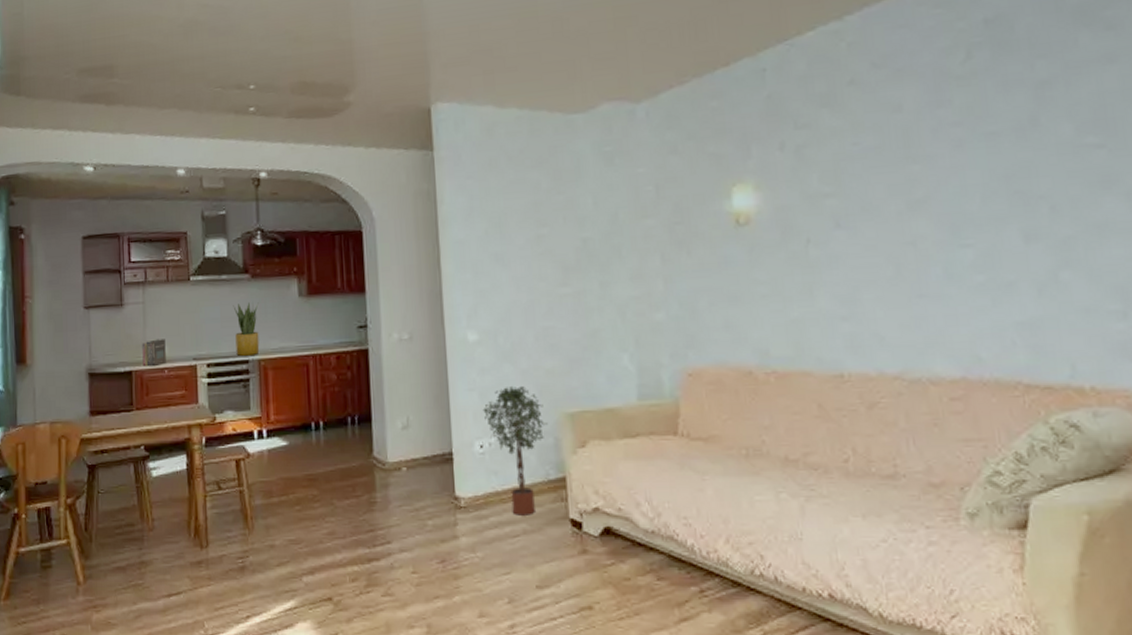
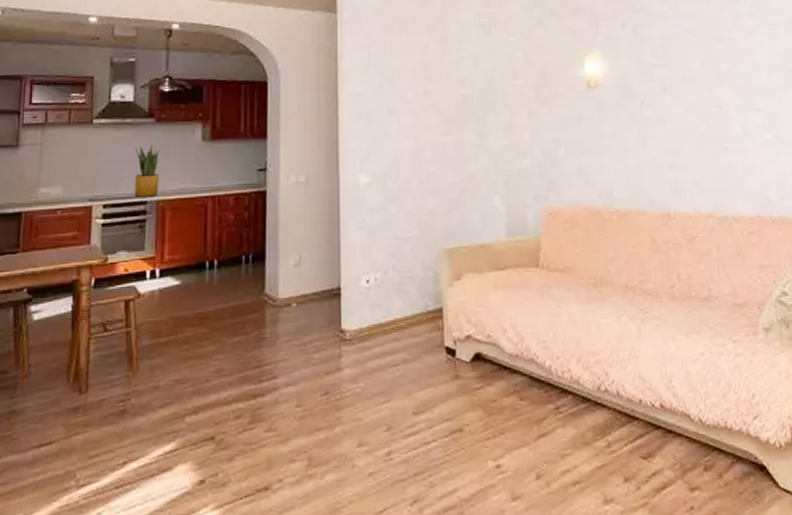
books: present [142,339,166,367] -> none [34,180,61,208]
potted tree: present [483,385,548,516] -> none [370,224,428,346]

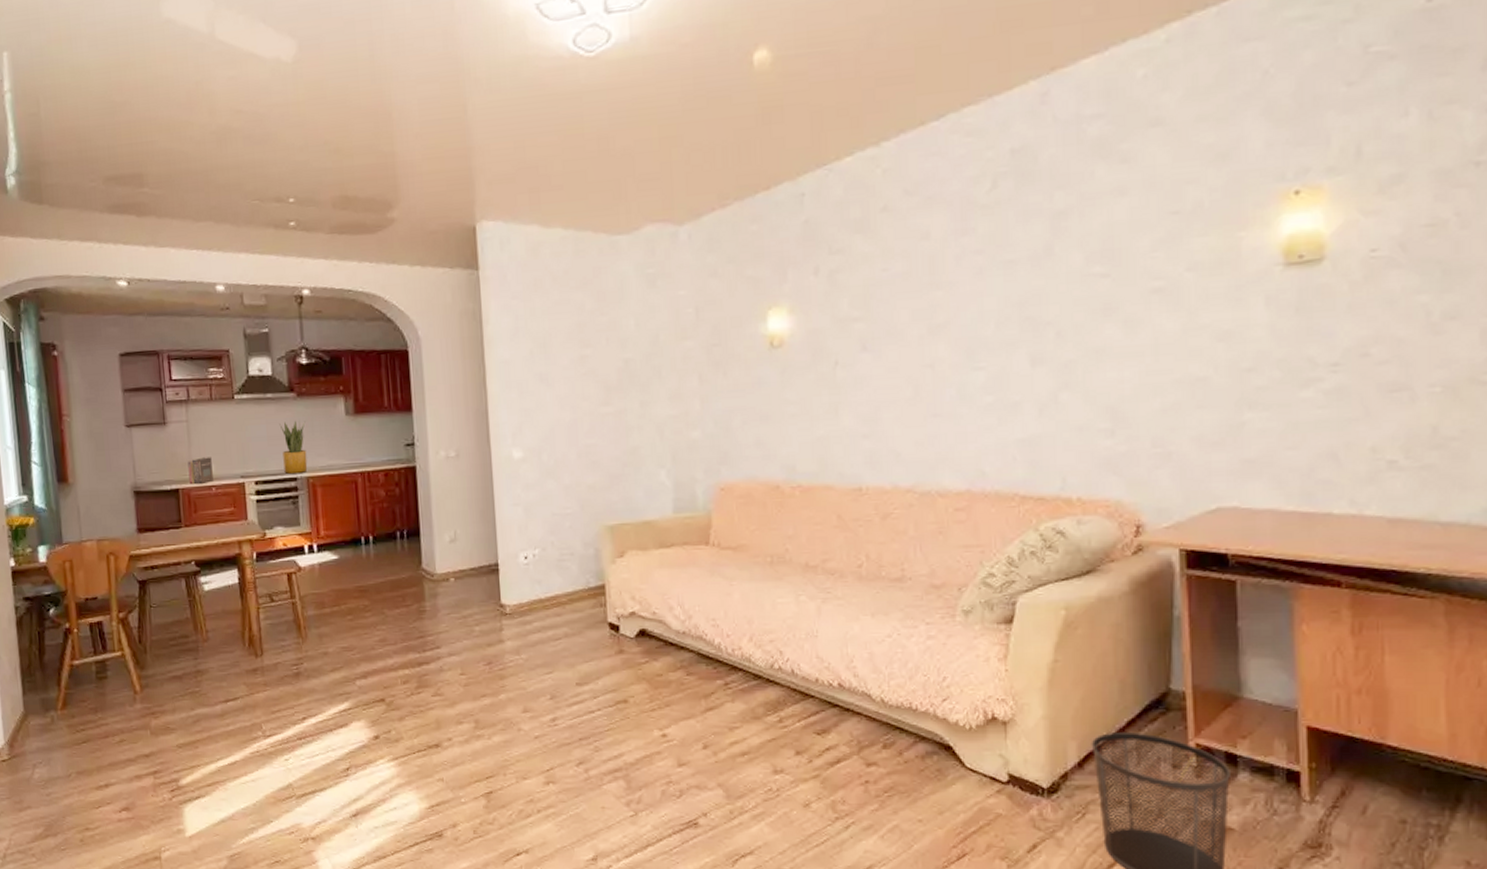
books: none [34,180,61,208] -> present [187,457,213,485]

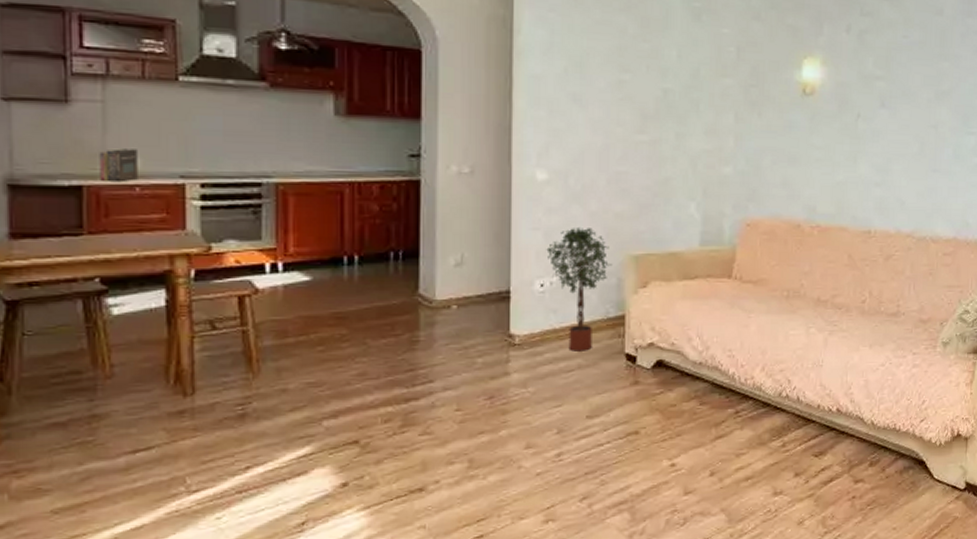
planter: present [279,421,308,474] -> none [242,116,279,178]
potted tree: none [527,500,589,621] -> present [546,226,612,352]

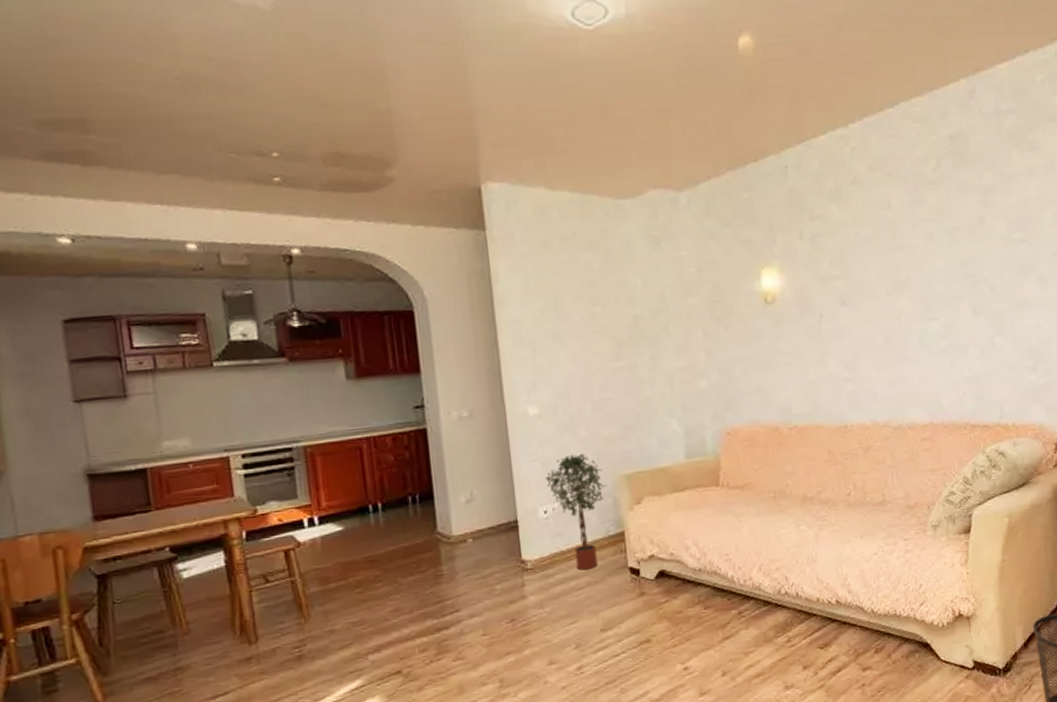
books: present [99,148,138,183] -> none [156,431,190,463]

